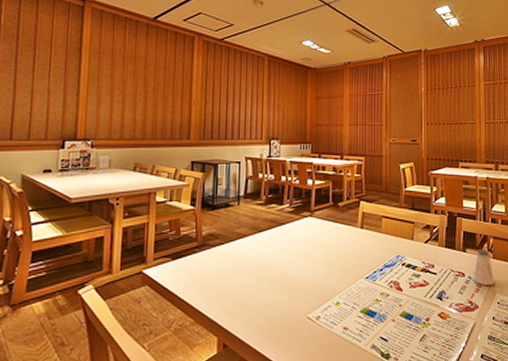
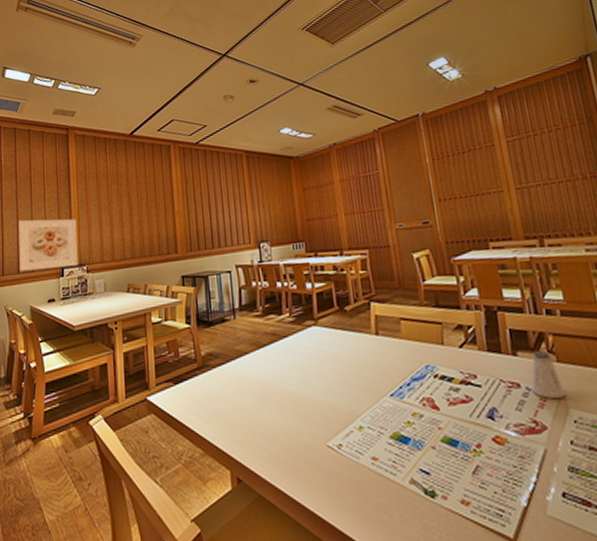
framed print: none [12,85,85,140] -> present [18,218,78,272]

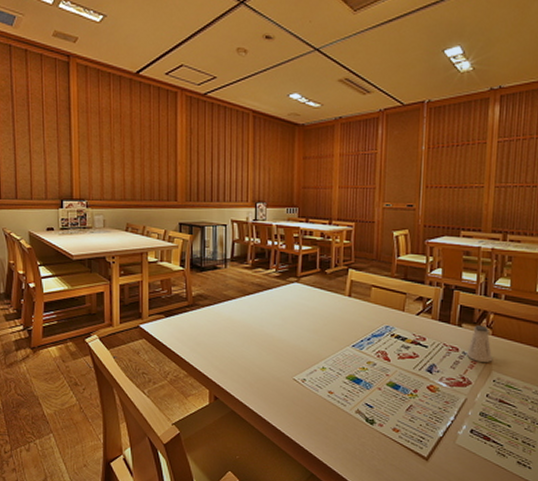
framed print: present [18,218,78,272] -> none [16,146,78,200]

